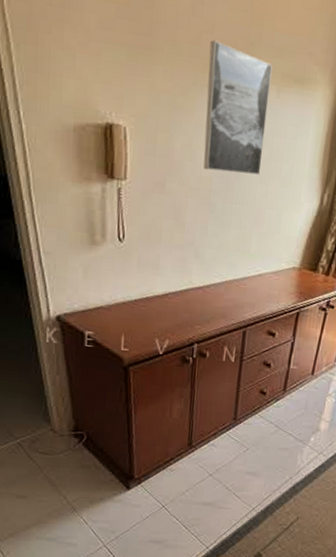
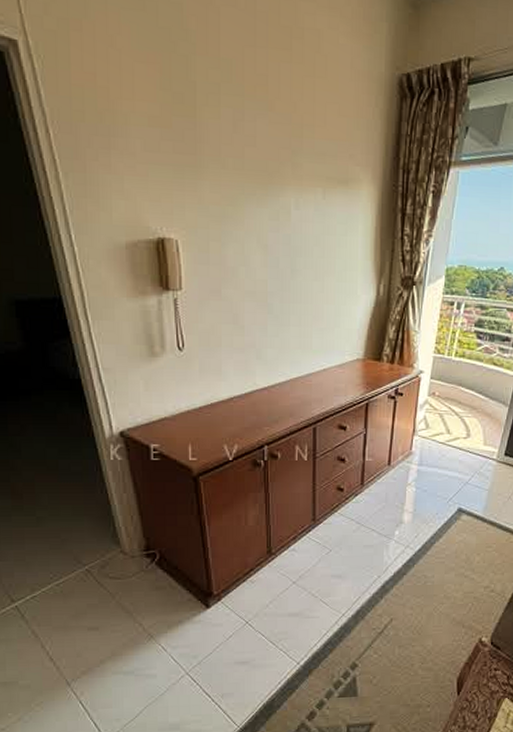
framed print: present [203,40,273,175] -> none [253,152,316,274]

